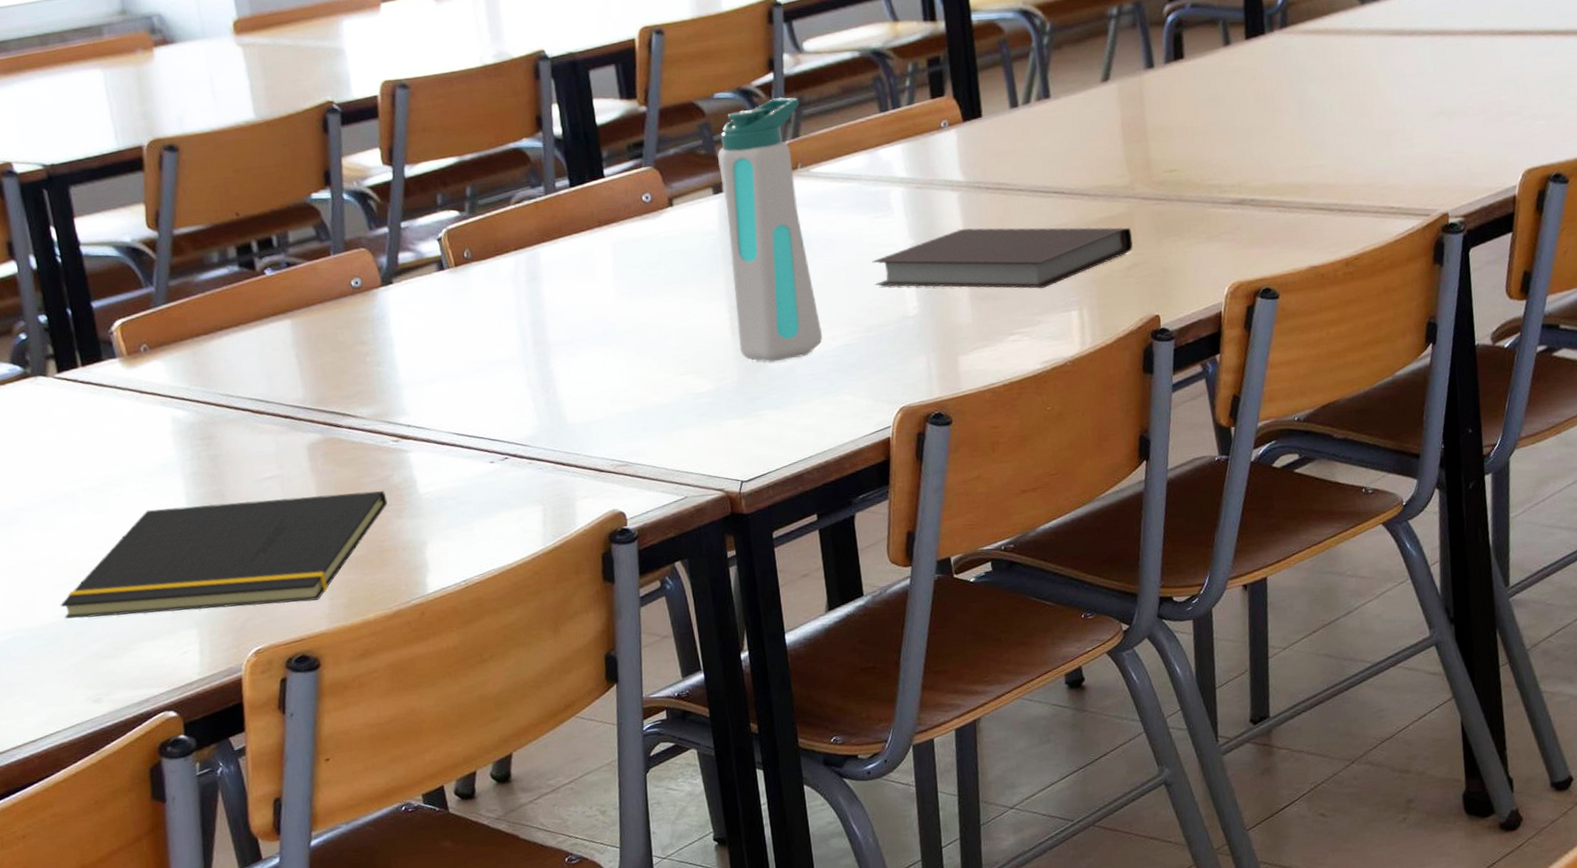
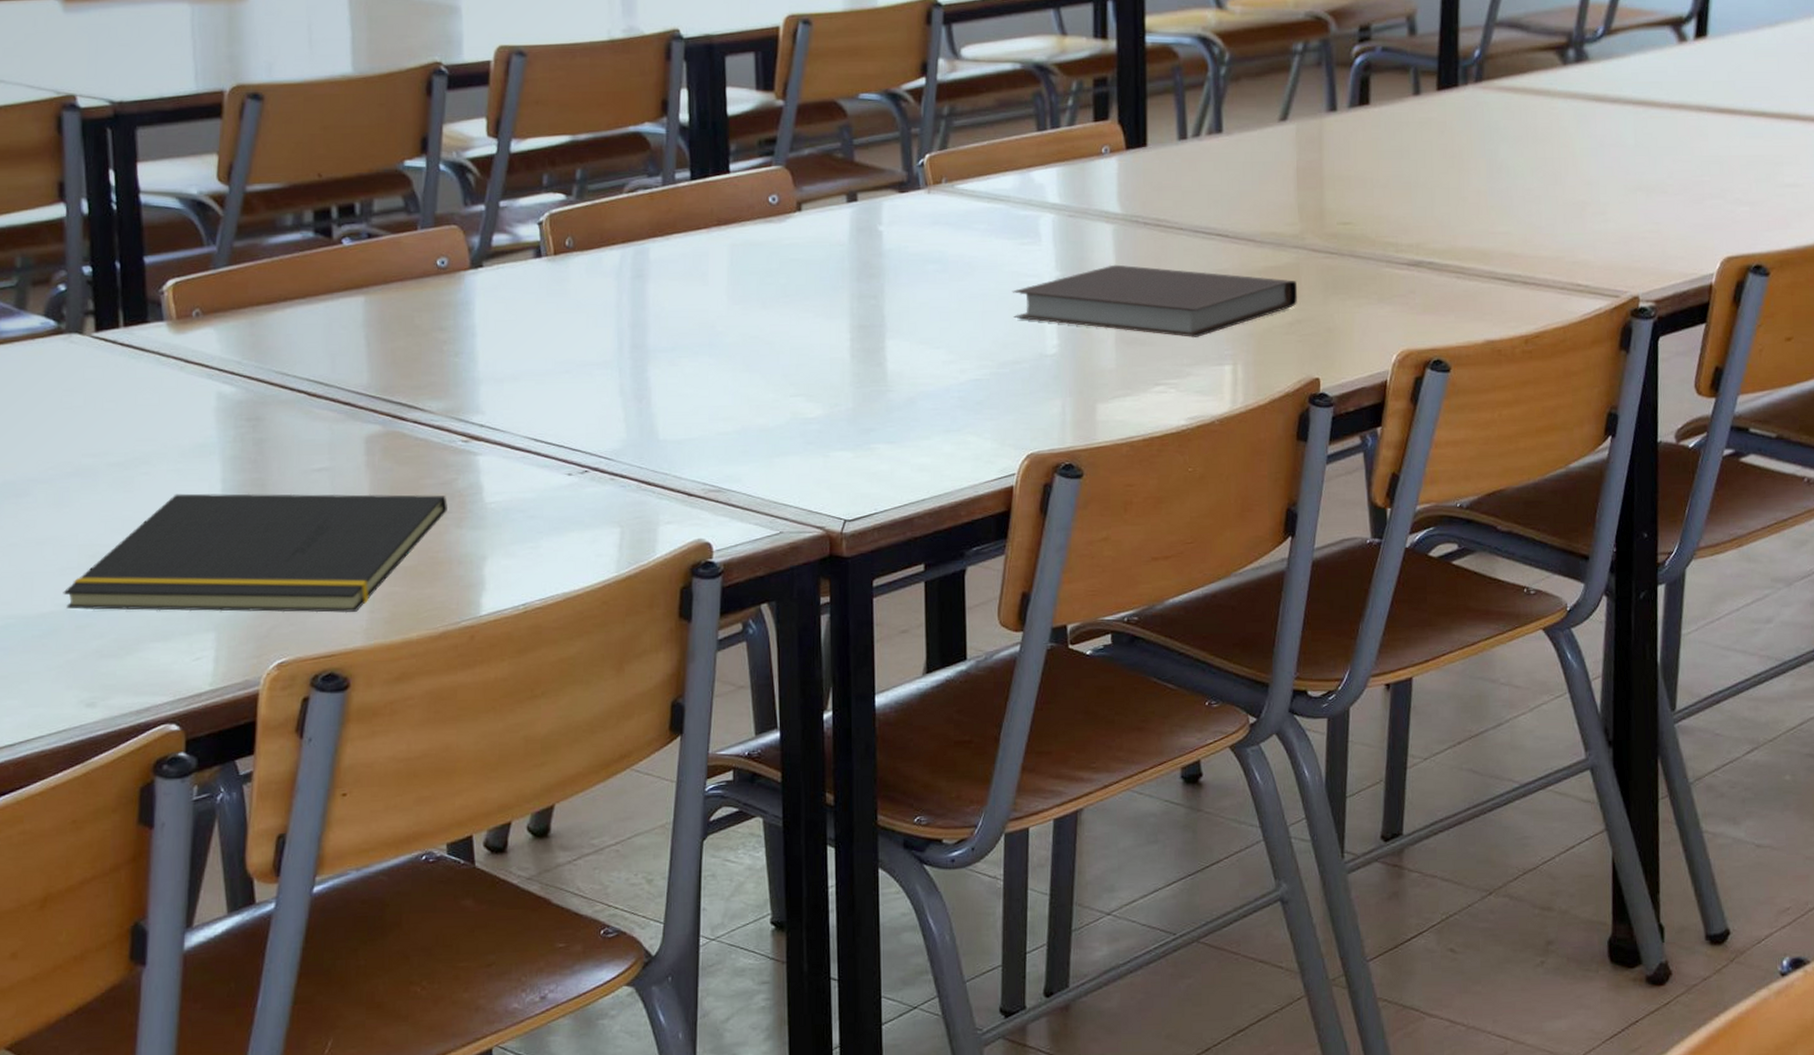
water bottle: present [717,97,823,362] -> none [856,104,951,392]

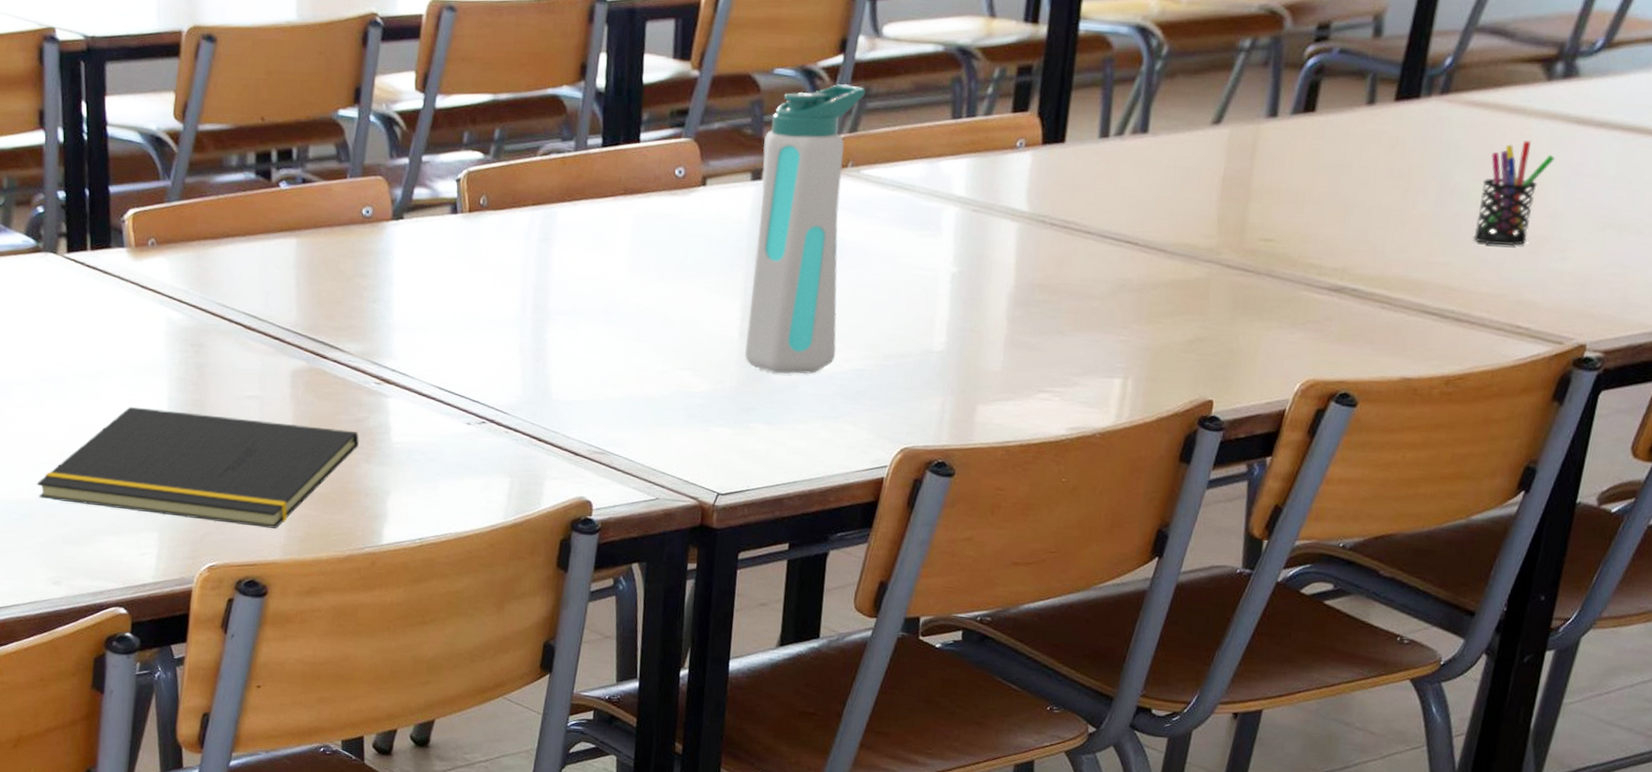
water bottle: none [856,104,951,392] -> present [745,83,865,375]
notebook: present [1012,264,1298,337] -> none [904,264,1205,347]
pen holder: none [1524,119,1582,213] -> present [1473,141,1555,246]

